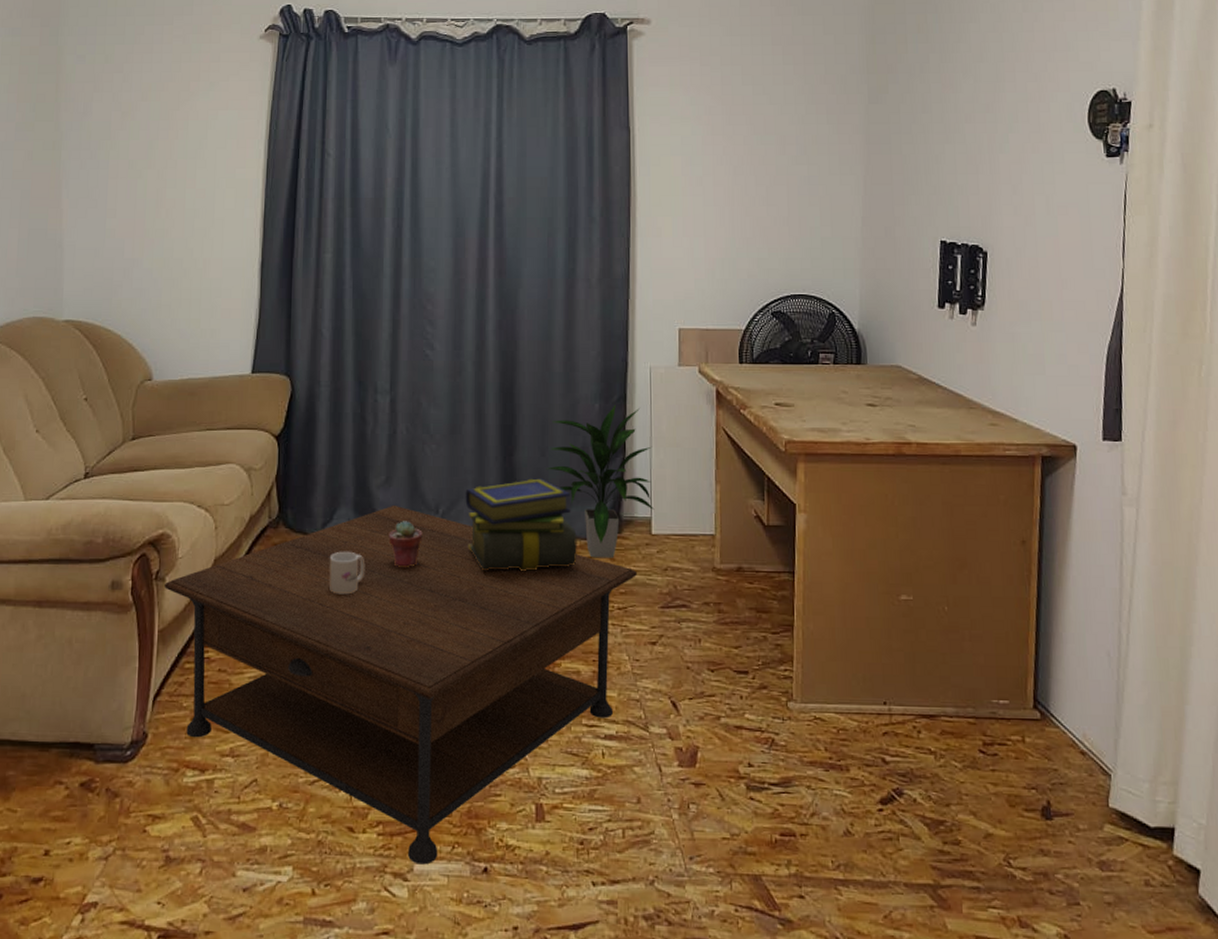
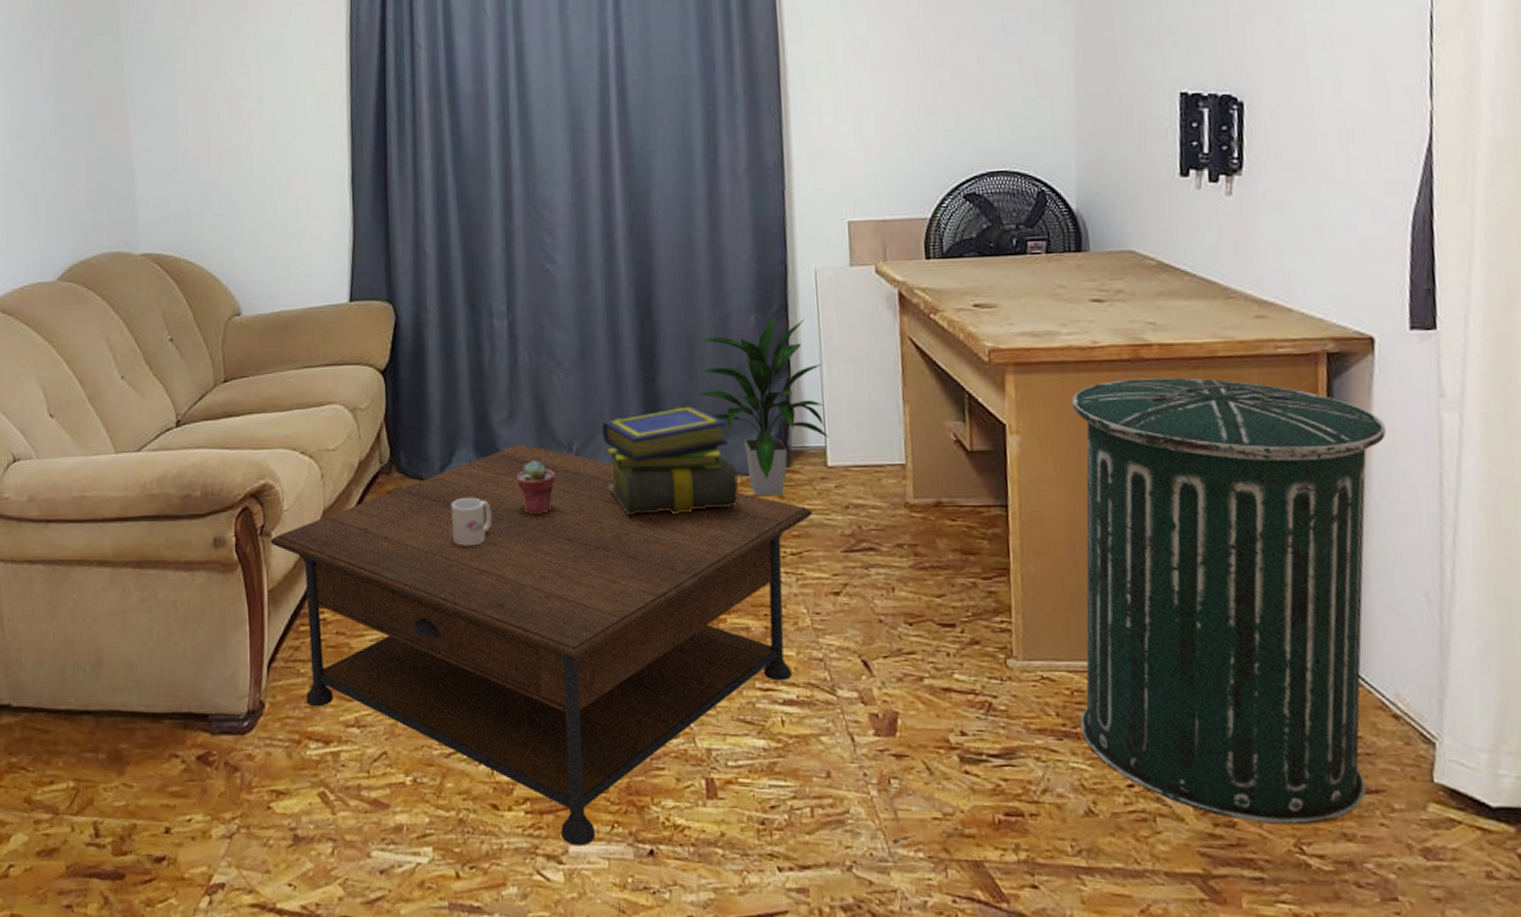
trash can: none [843,471,1083,843] -> present [1071,377,1386,825]

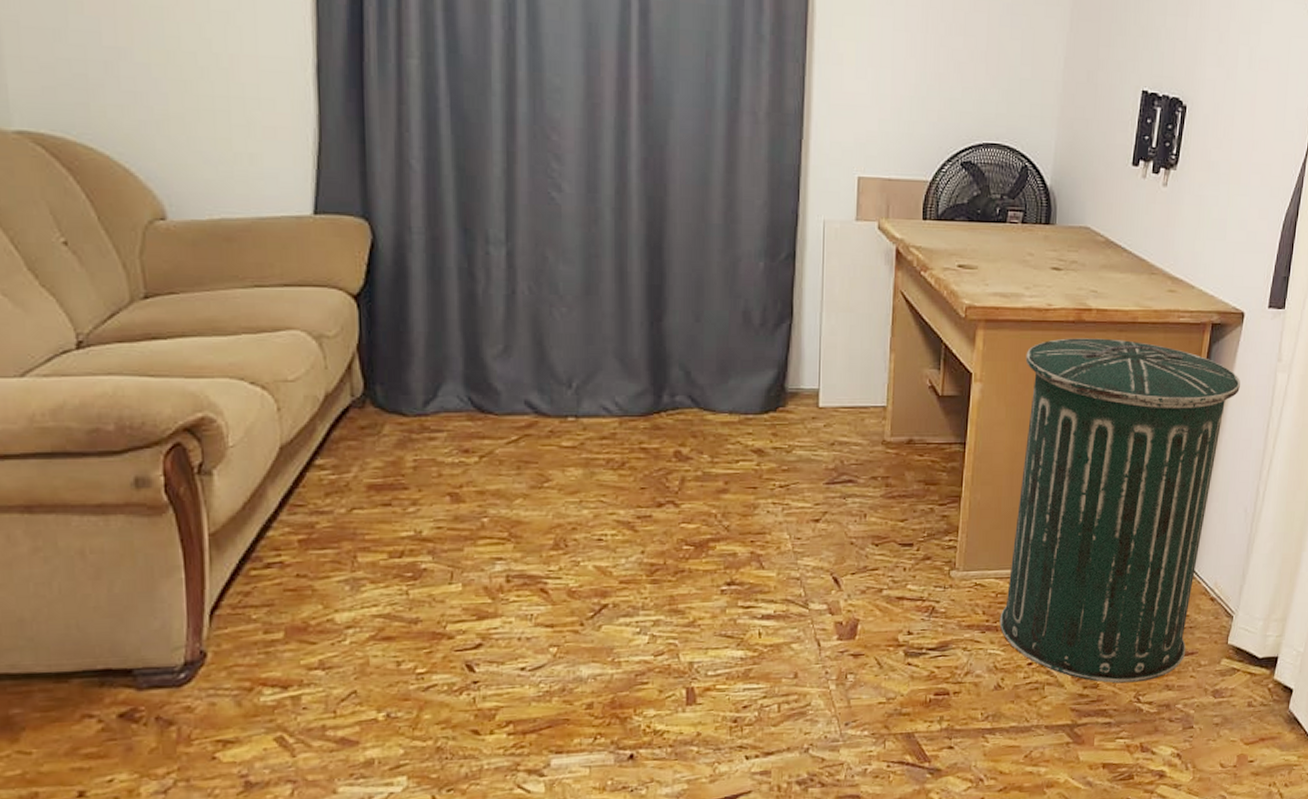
coffee table: present [270,443,812,846] -> none [211,378,801,759]
mug: present [452,498,492,546] -> none [436,435,482,483]
potted succulent: present [516,461,556,513] -> none [509,397,552,450]
stack of books: present [601,406,739,514] -> none [604,347,736,450]
indoor plant: present [695,315,830,496] -> none [701,263,823,434]

